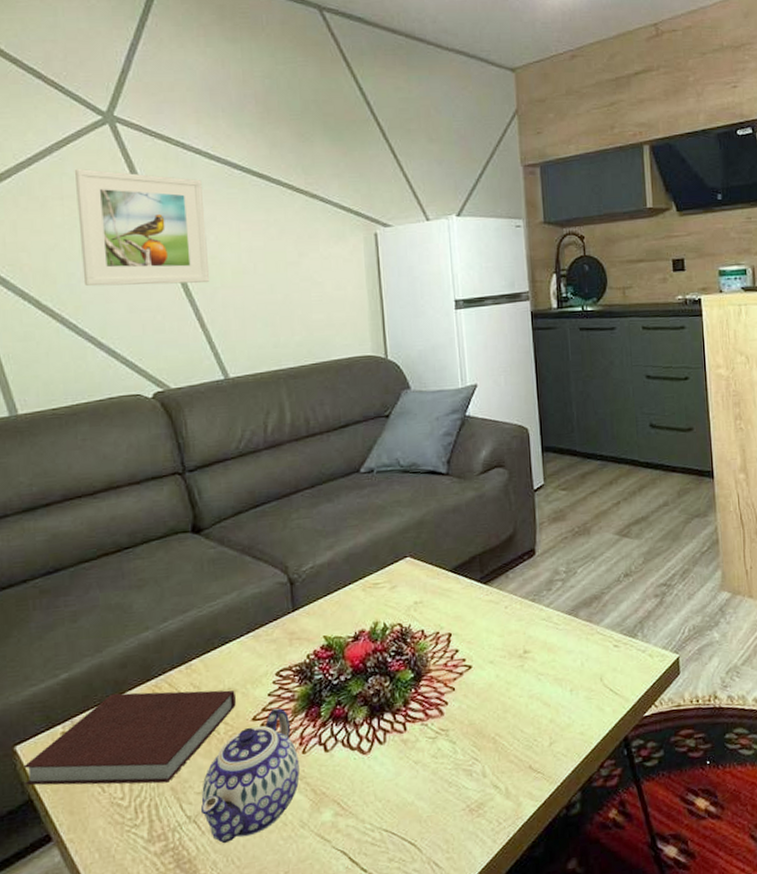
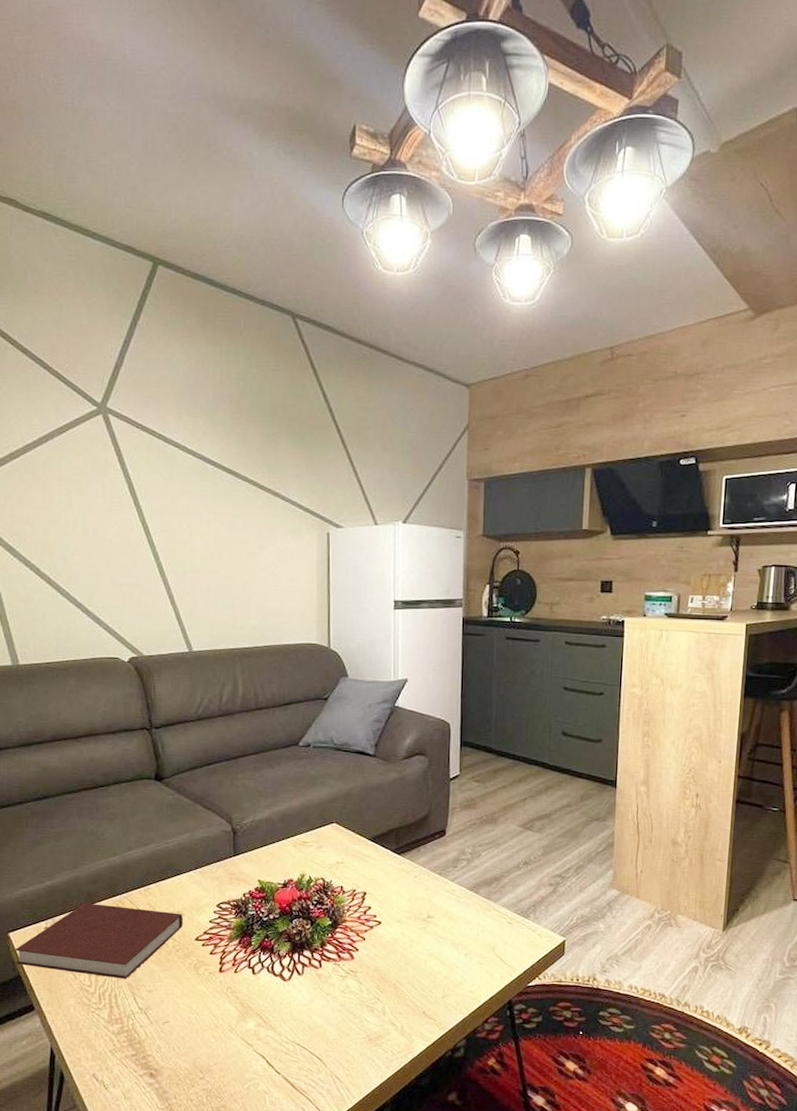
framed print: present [75,168,210,287] -> none [72,453,182,566]
teapot: present [200,707,300,844] -> none [150,933,231,1034]

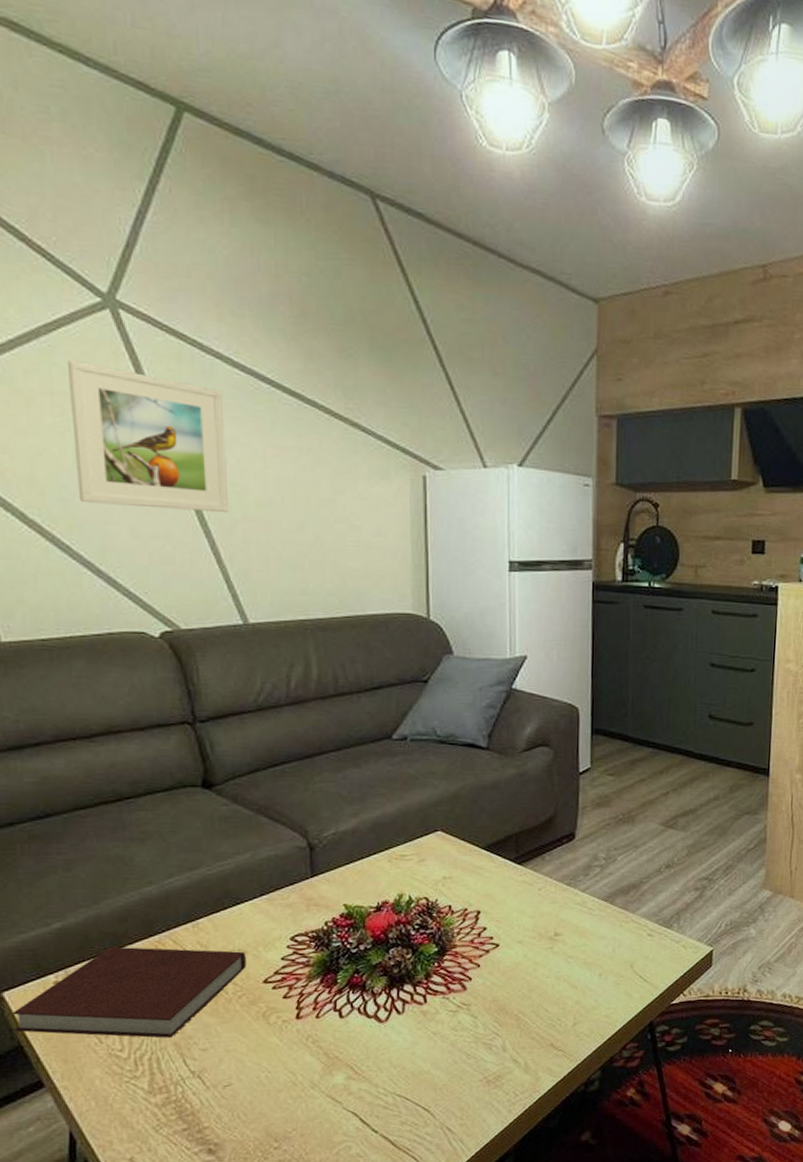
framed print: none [72,453,182,566] -> present [68,359,230,513]

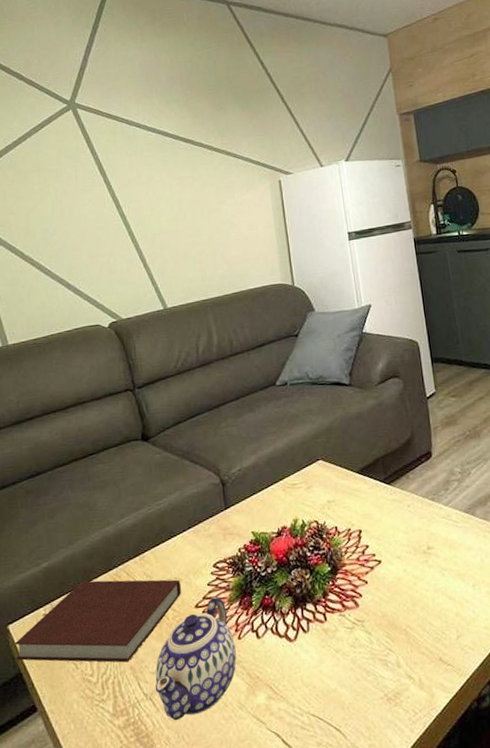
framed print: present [68,359,230,513] -> none [48,146,150,239]
teapot: none [205,972,312,1100] -> present [155,596,237,721]

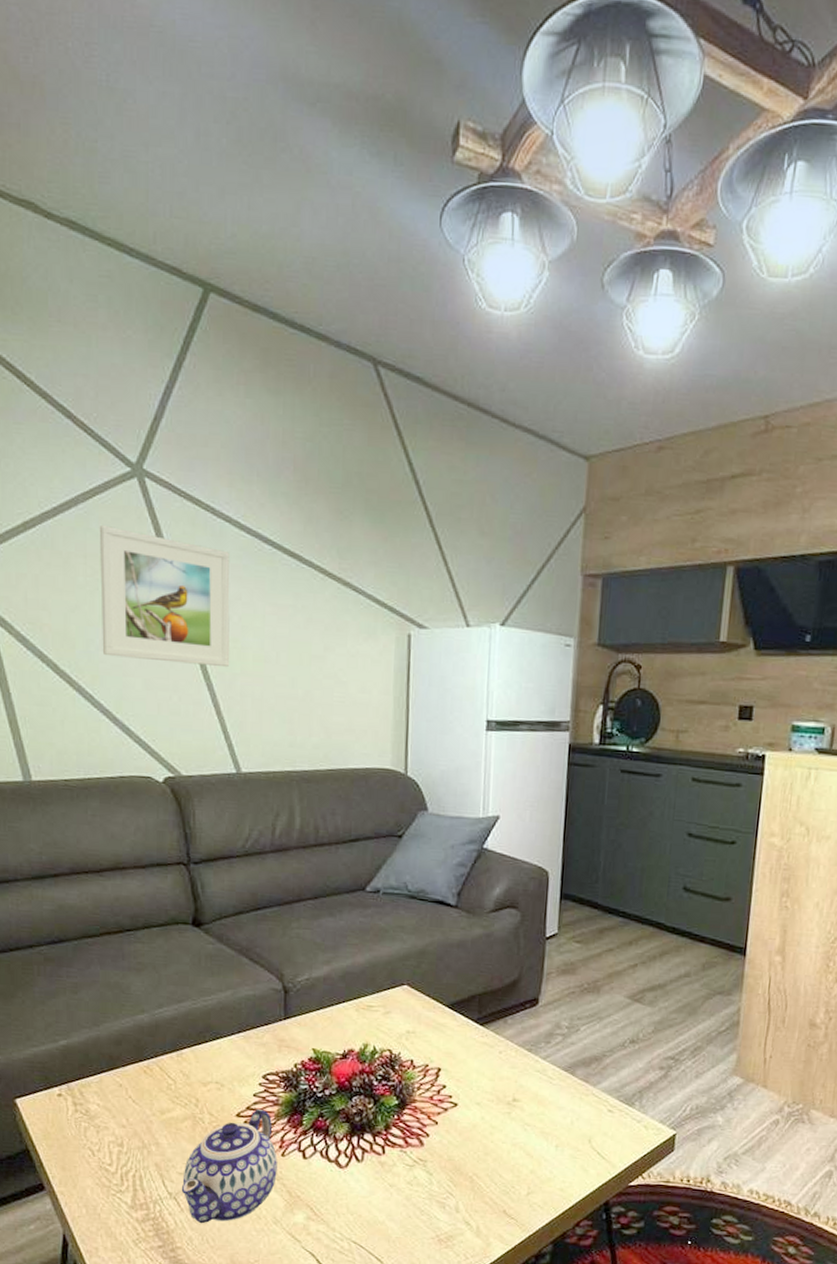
notebook: present [15,579,181,663] -> none [22,1067,222,1158]
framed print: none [48,146,150,239] -> present [100,524,230,668]

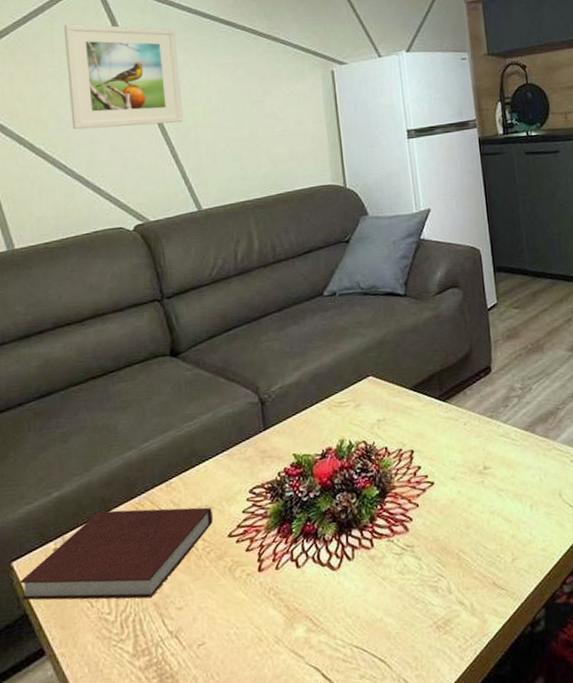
notebook: none [22,1067,222,1158] -> present [19,507,213,601]
teapot: present [181,1108,277,1224] -> none [181,524,274,659]

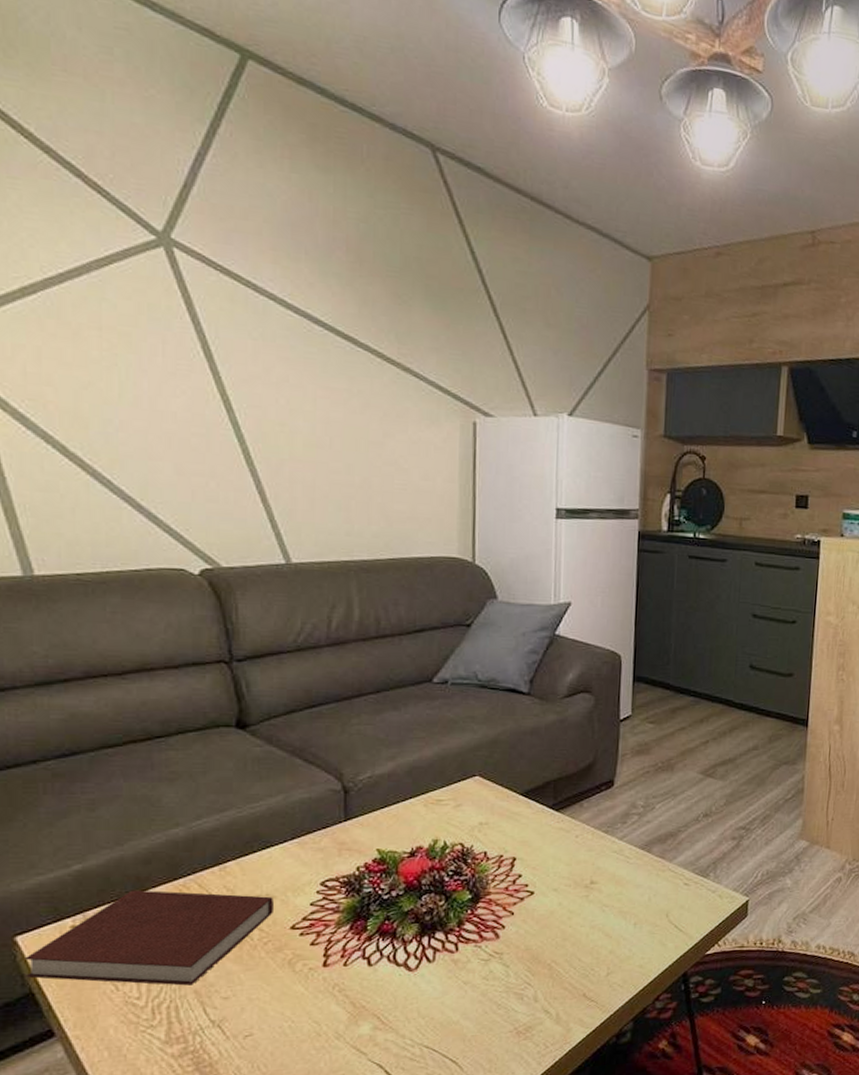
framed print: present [64,23,184,130] -> none [119,295,277,453]

